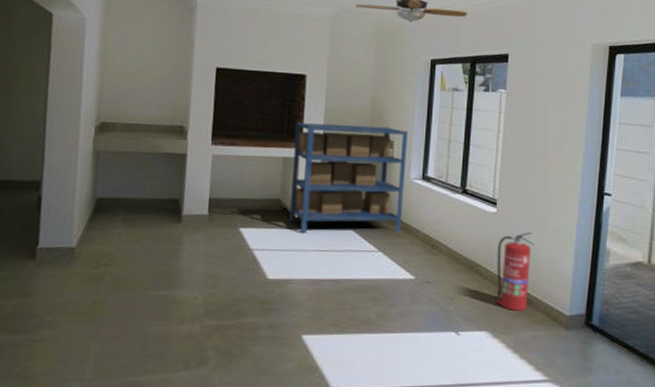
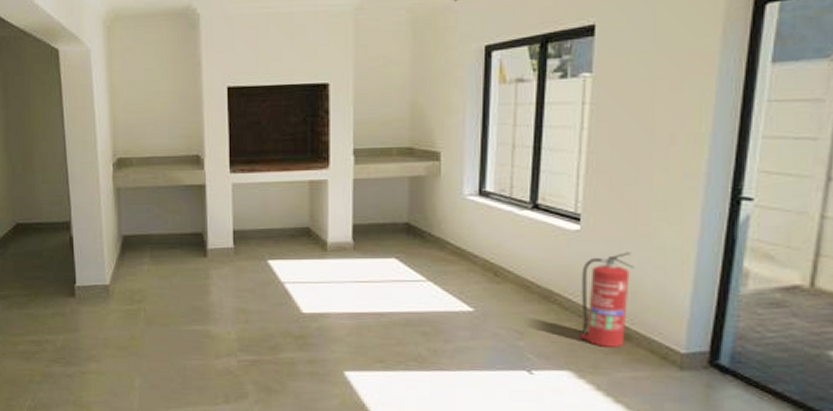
shelving unit: present [289,121,408,233] -> none [321,135,458,263]

